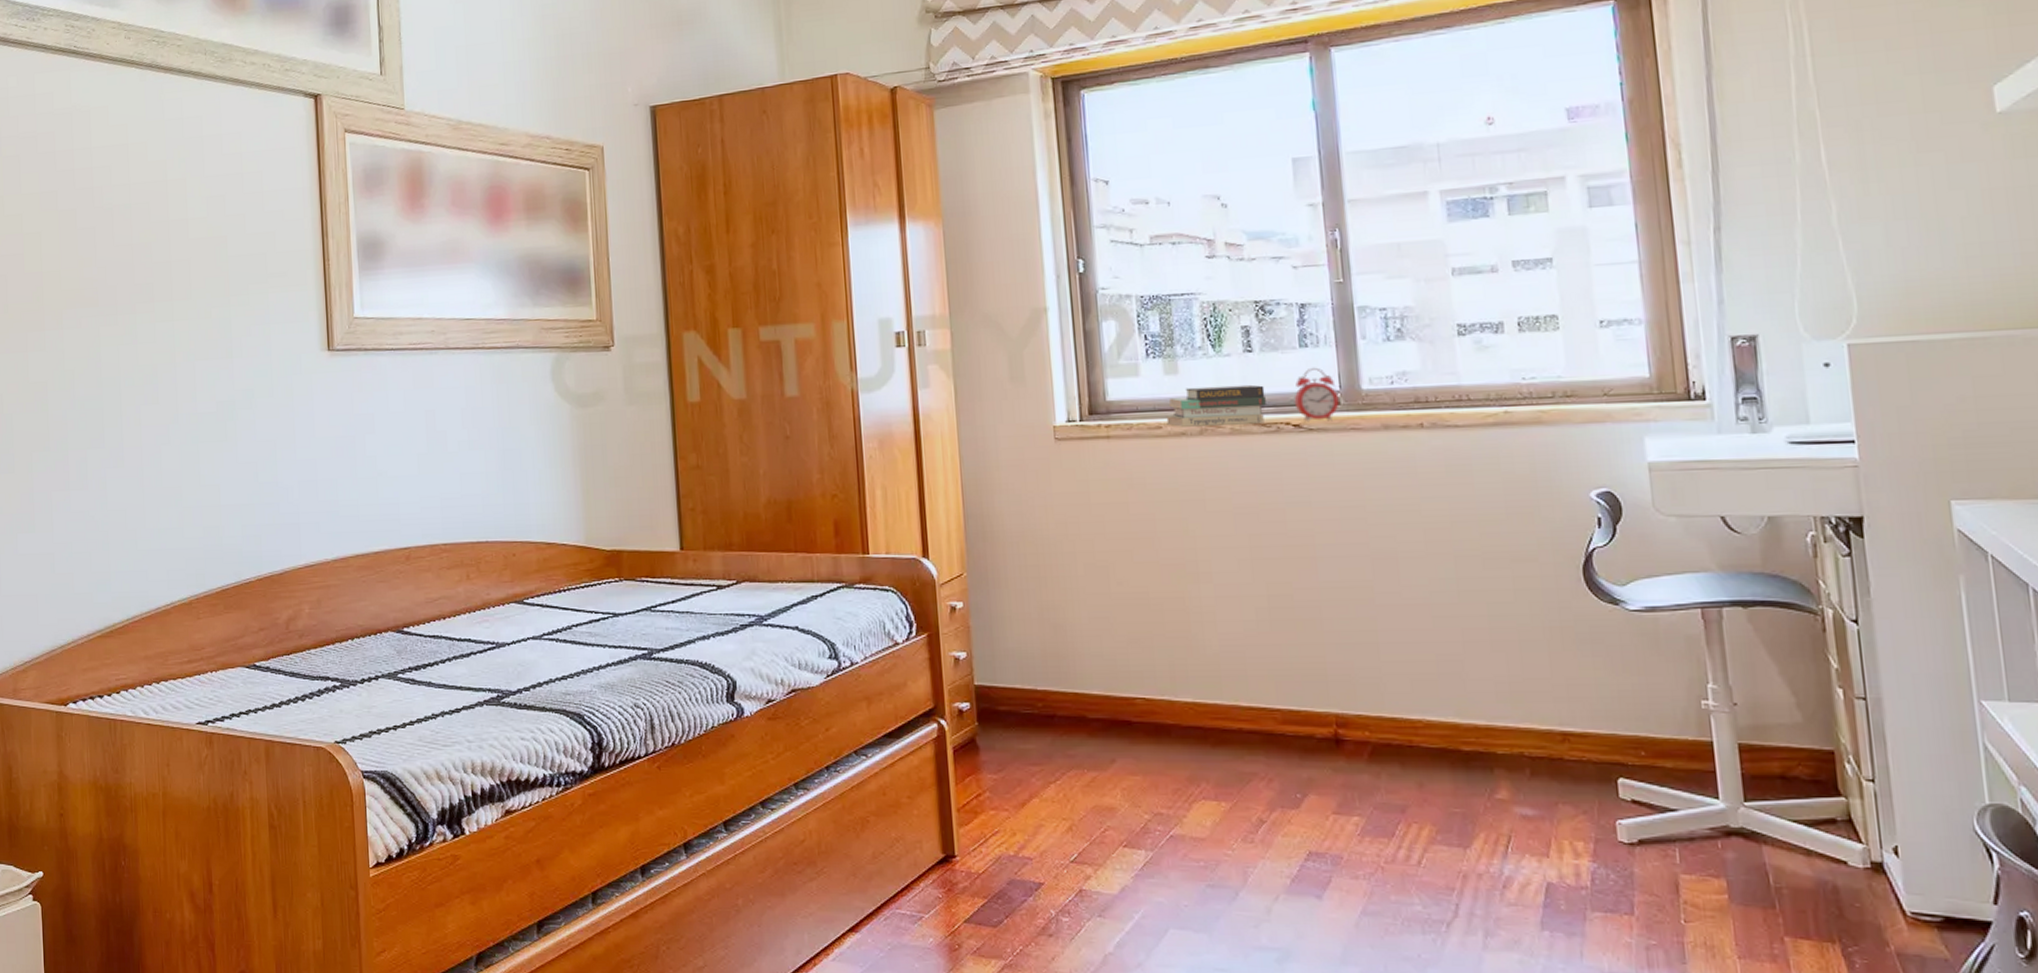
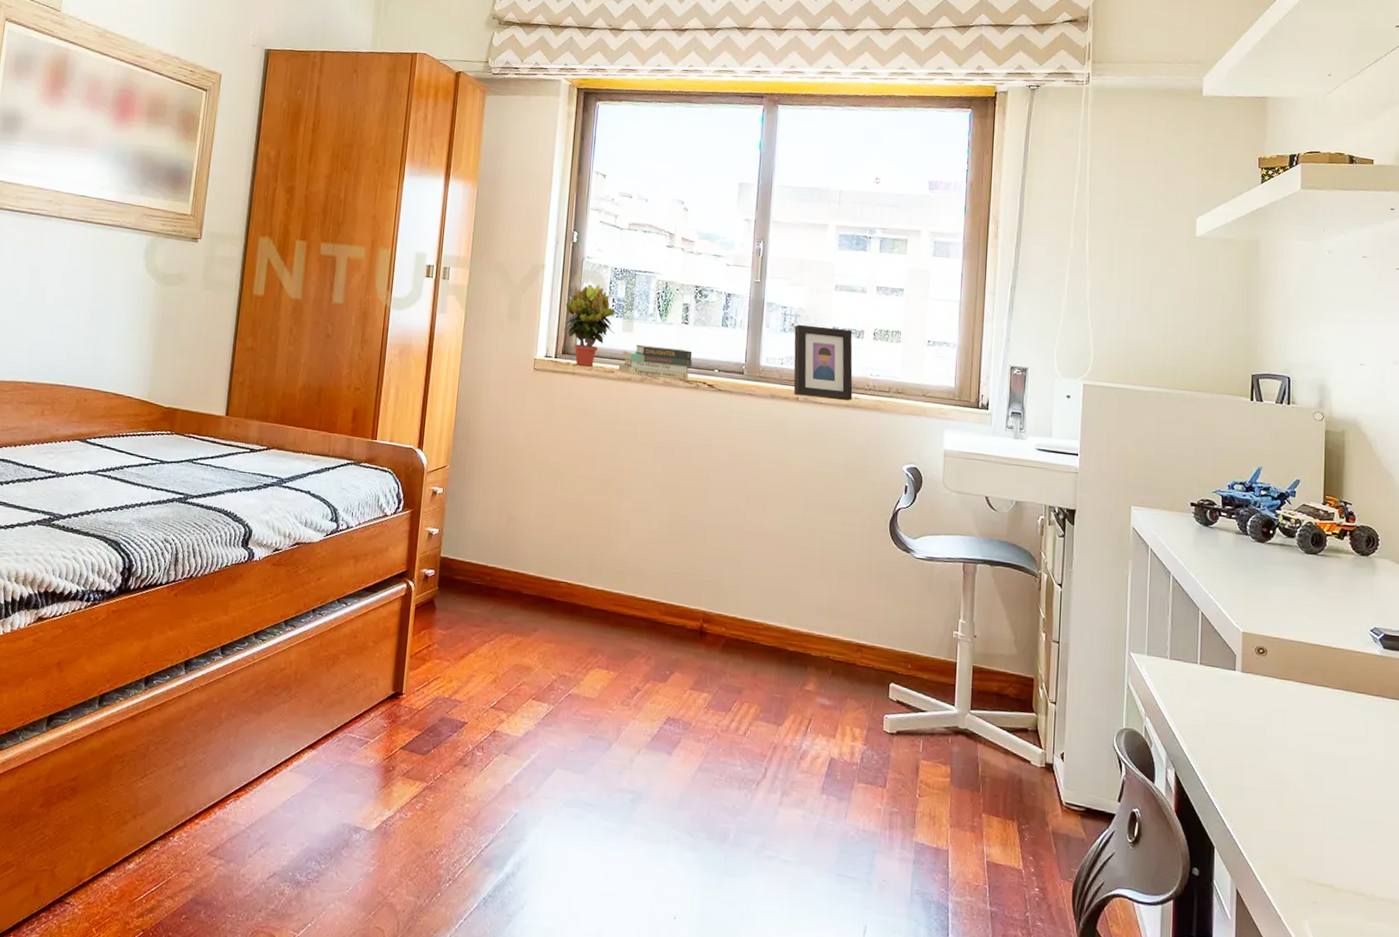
potted plant: none [1083,321,1155,427] -> present [562,284,616,368]
alarm clock: present [1294,367,1340,423] -> none [711,343,744,386]
picture frame: none [1402,325,1501,422] -> present [793,324,853,401]

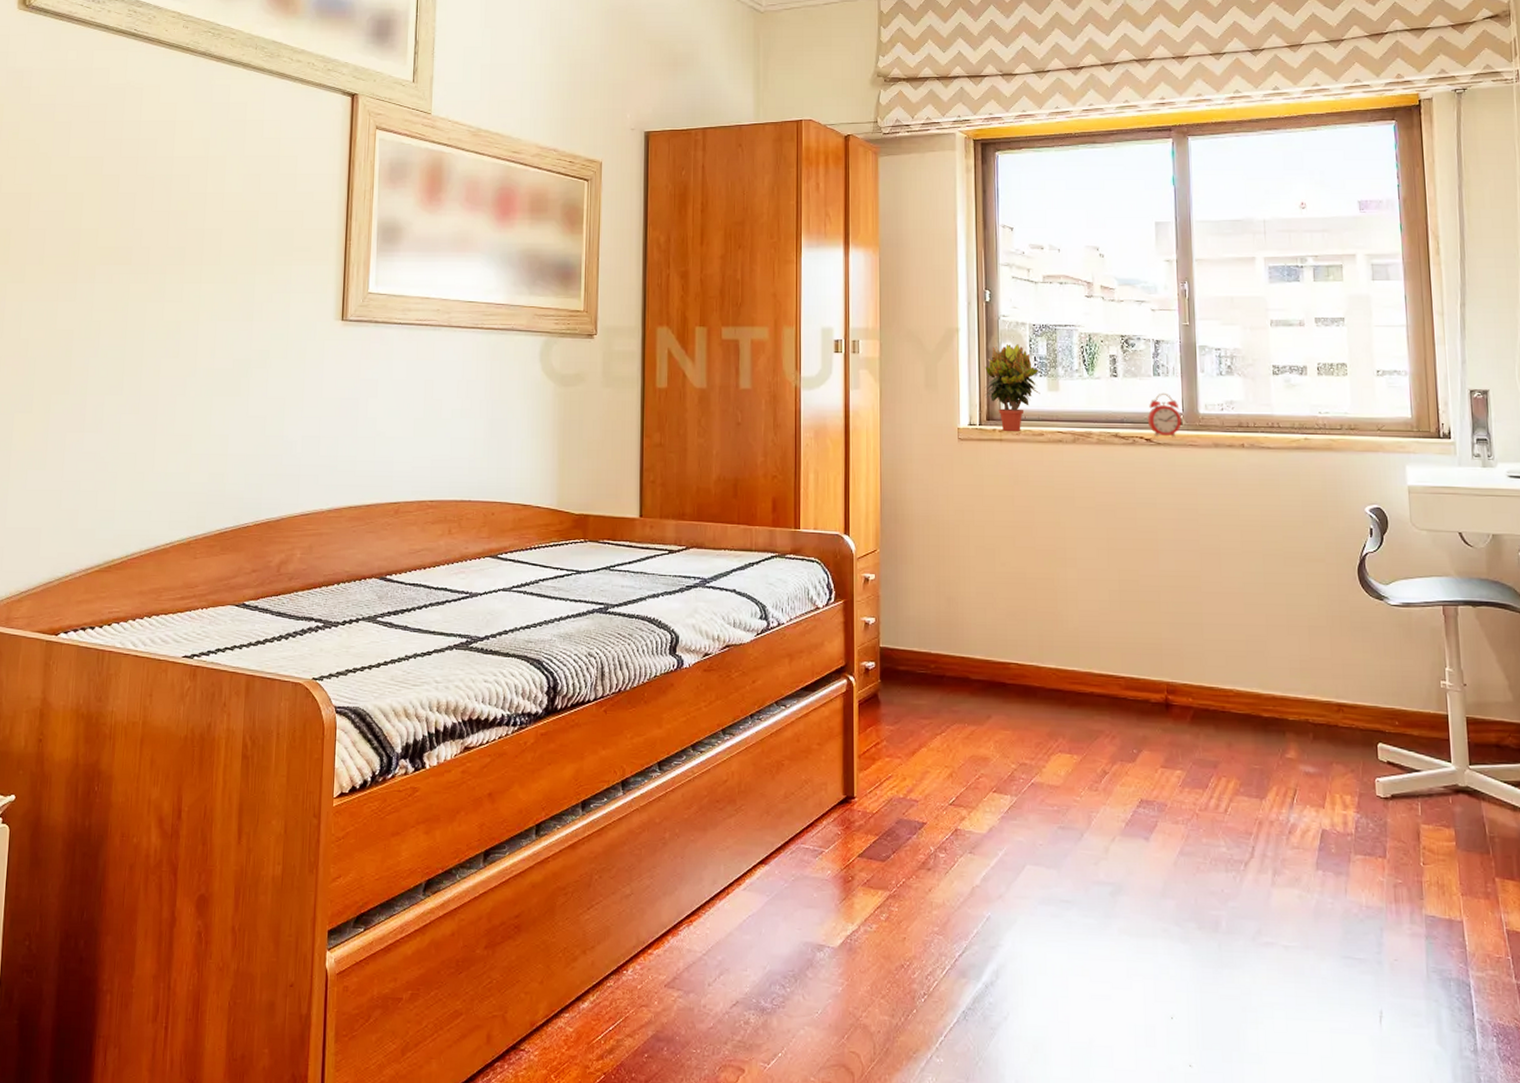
books: present [618,344,692,380] -> none [1047,403,1126,436]
alarm clock: none [711,343,744,386] -> present [1147,393,1182,438]
picture frame: present [793,324,853,401] -> none [1231,366,1302,443]

